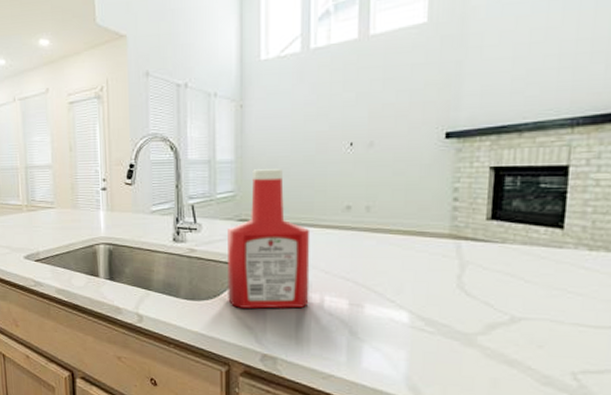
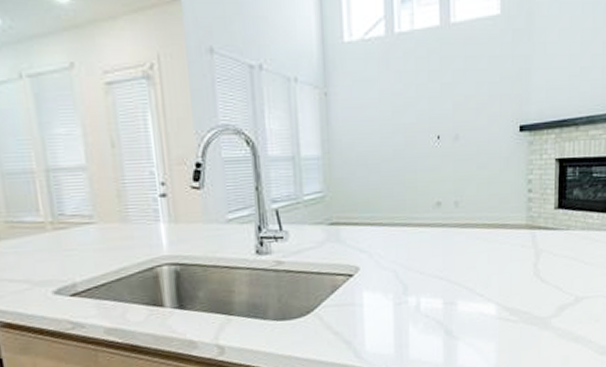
ketchup bottle: present [228,169,311,309] -> none [318,165,406,322]

